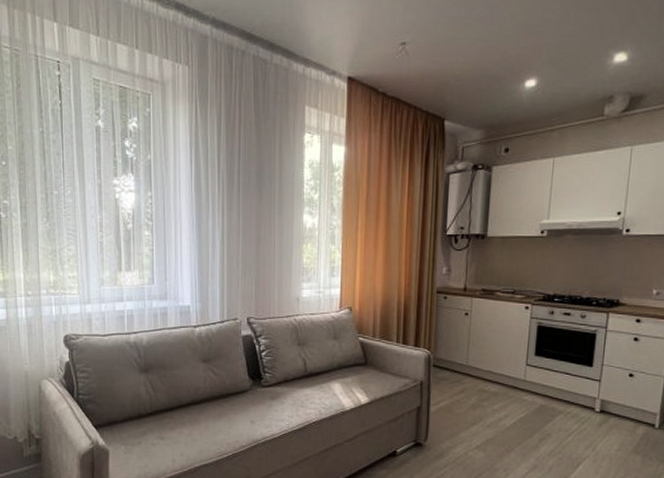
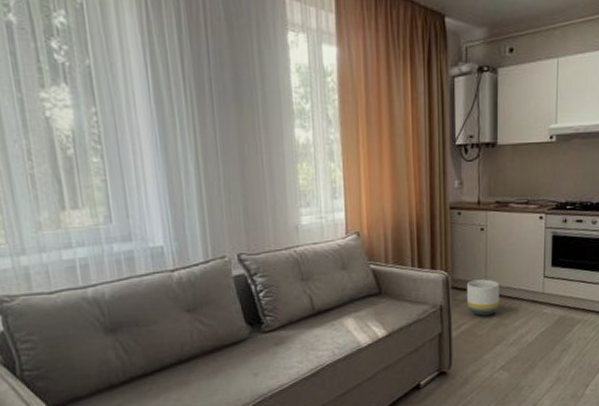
planter: none [446,361,480,396] -> present [466,279,499,316]

